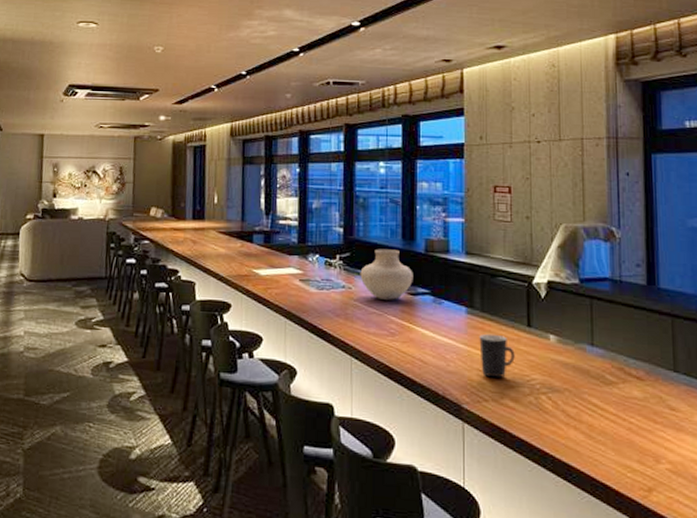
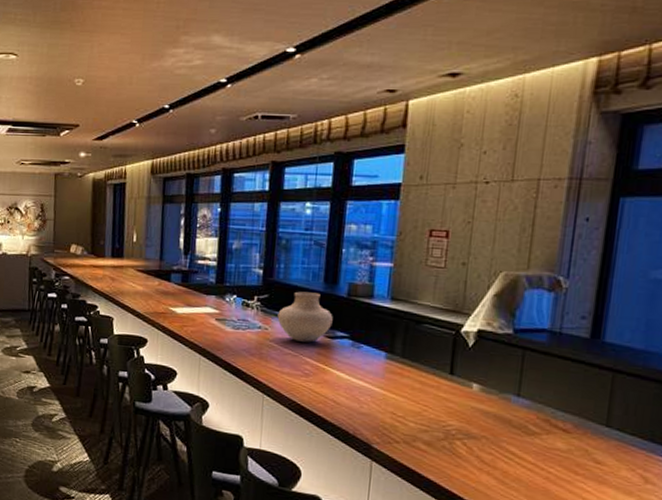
mug: present [479,333,515,379] -> none [395,379,433,422]

